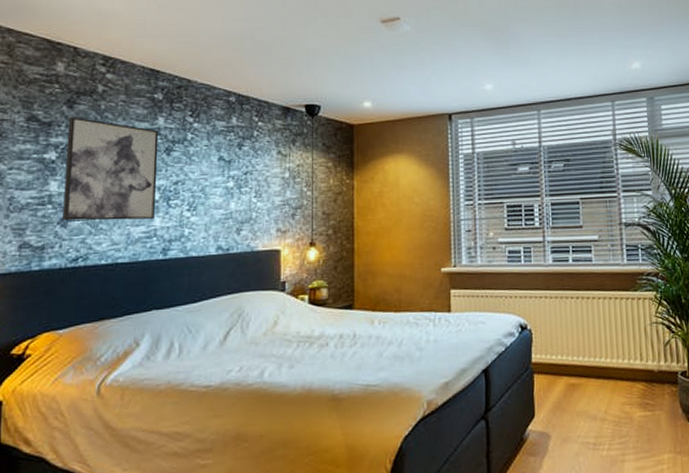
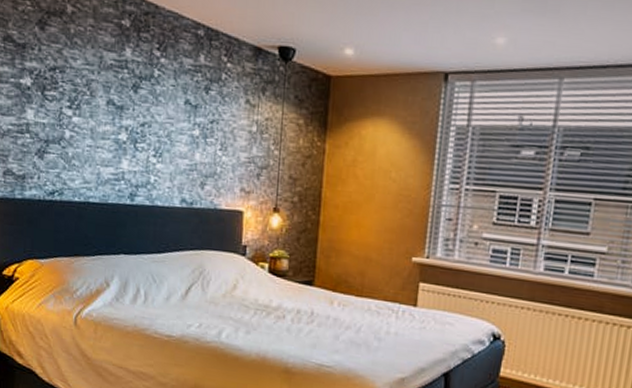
wall art: present [62,116,159,221] -> none [39,39,126,161]

